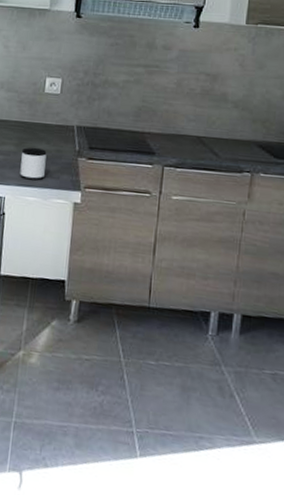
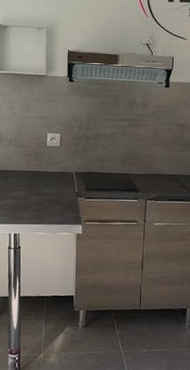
mug: present [19,147,47,181] -> none [30,192,52,219]

